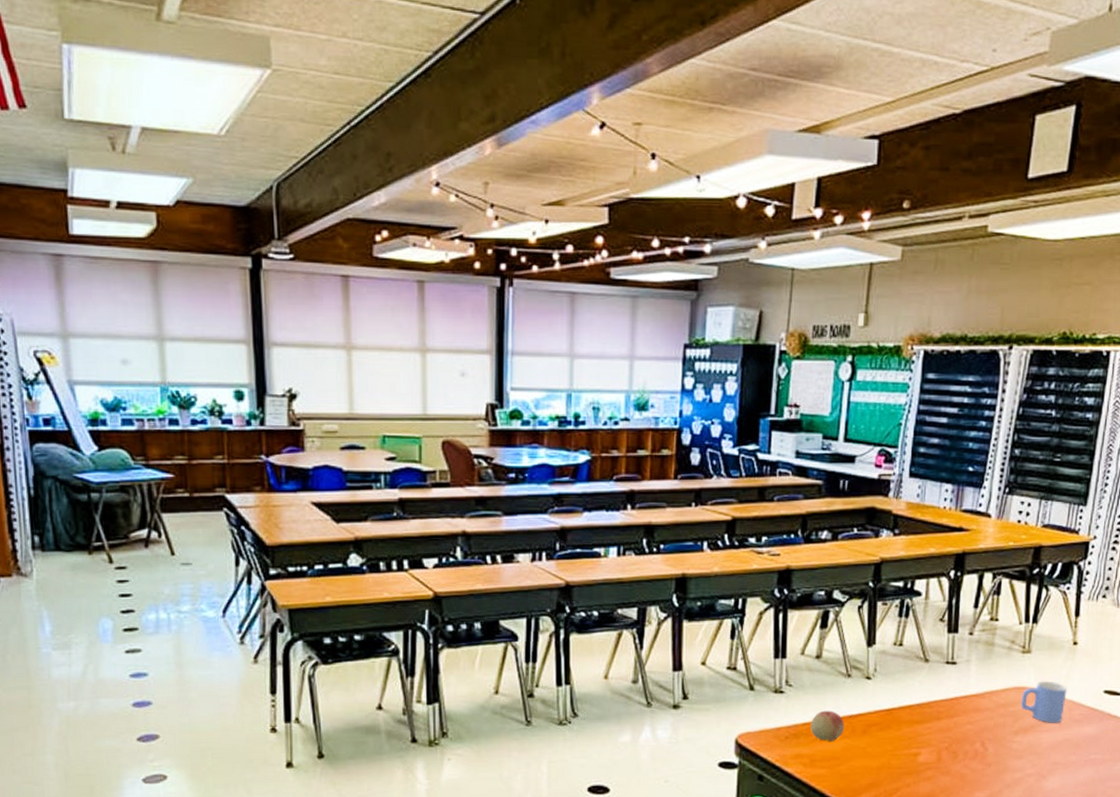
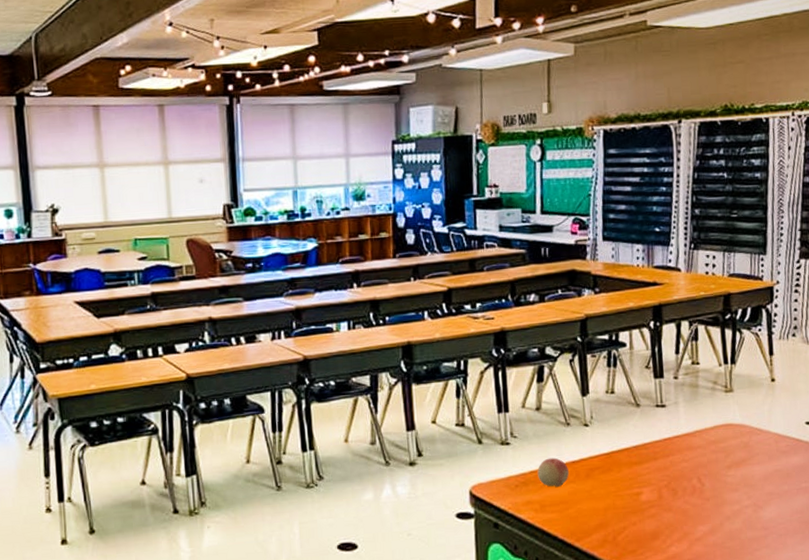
mug: present [1020,681,1067,723] -> none [729,416,772,456]

